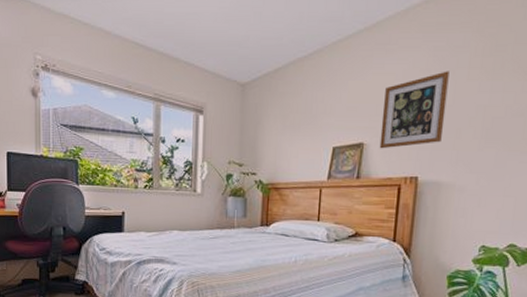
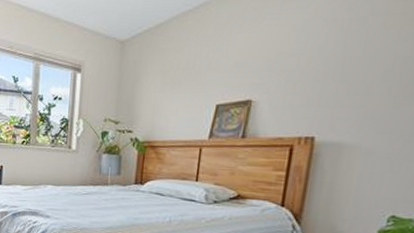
wall art: present [379,71,450,149] -> none [270,19,361,107]

